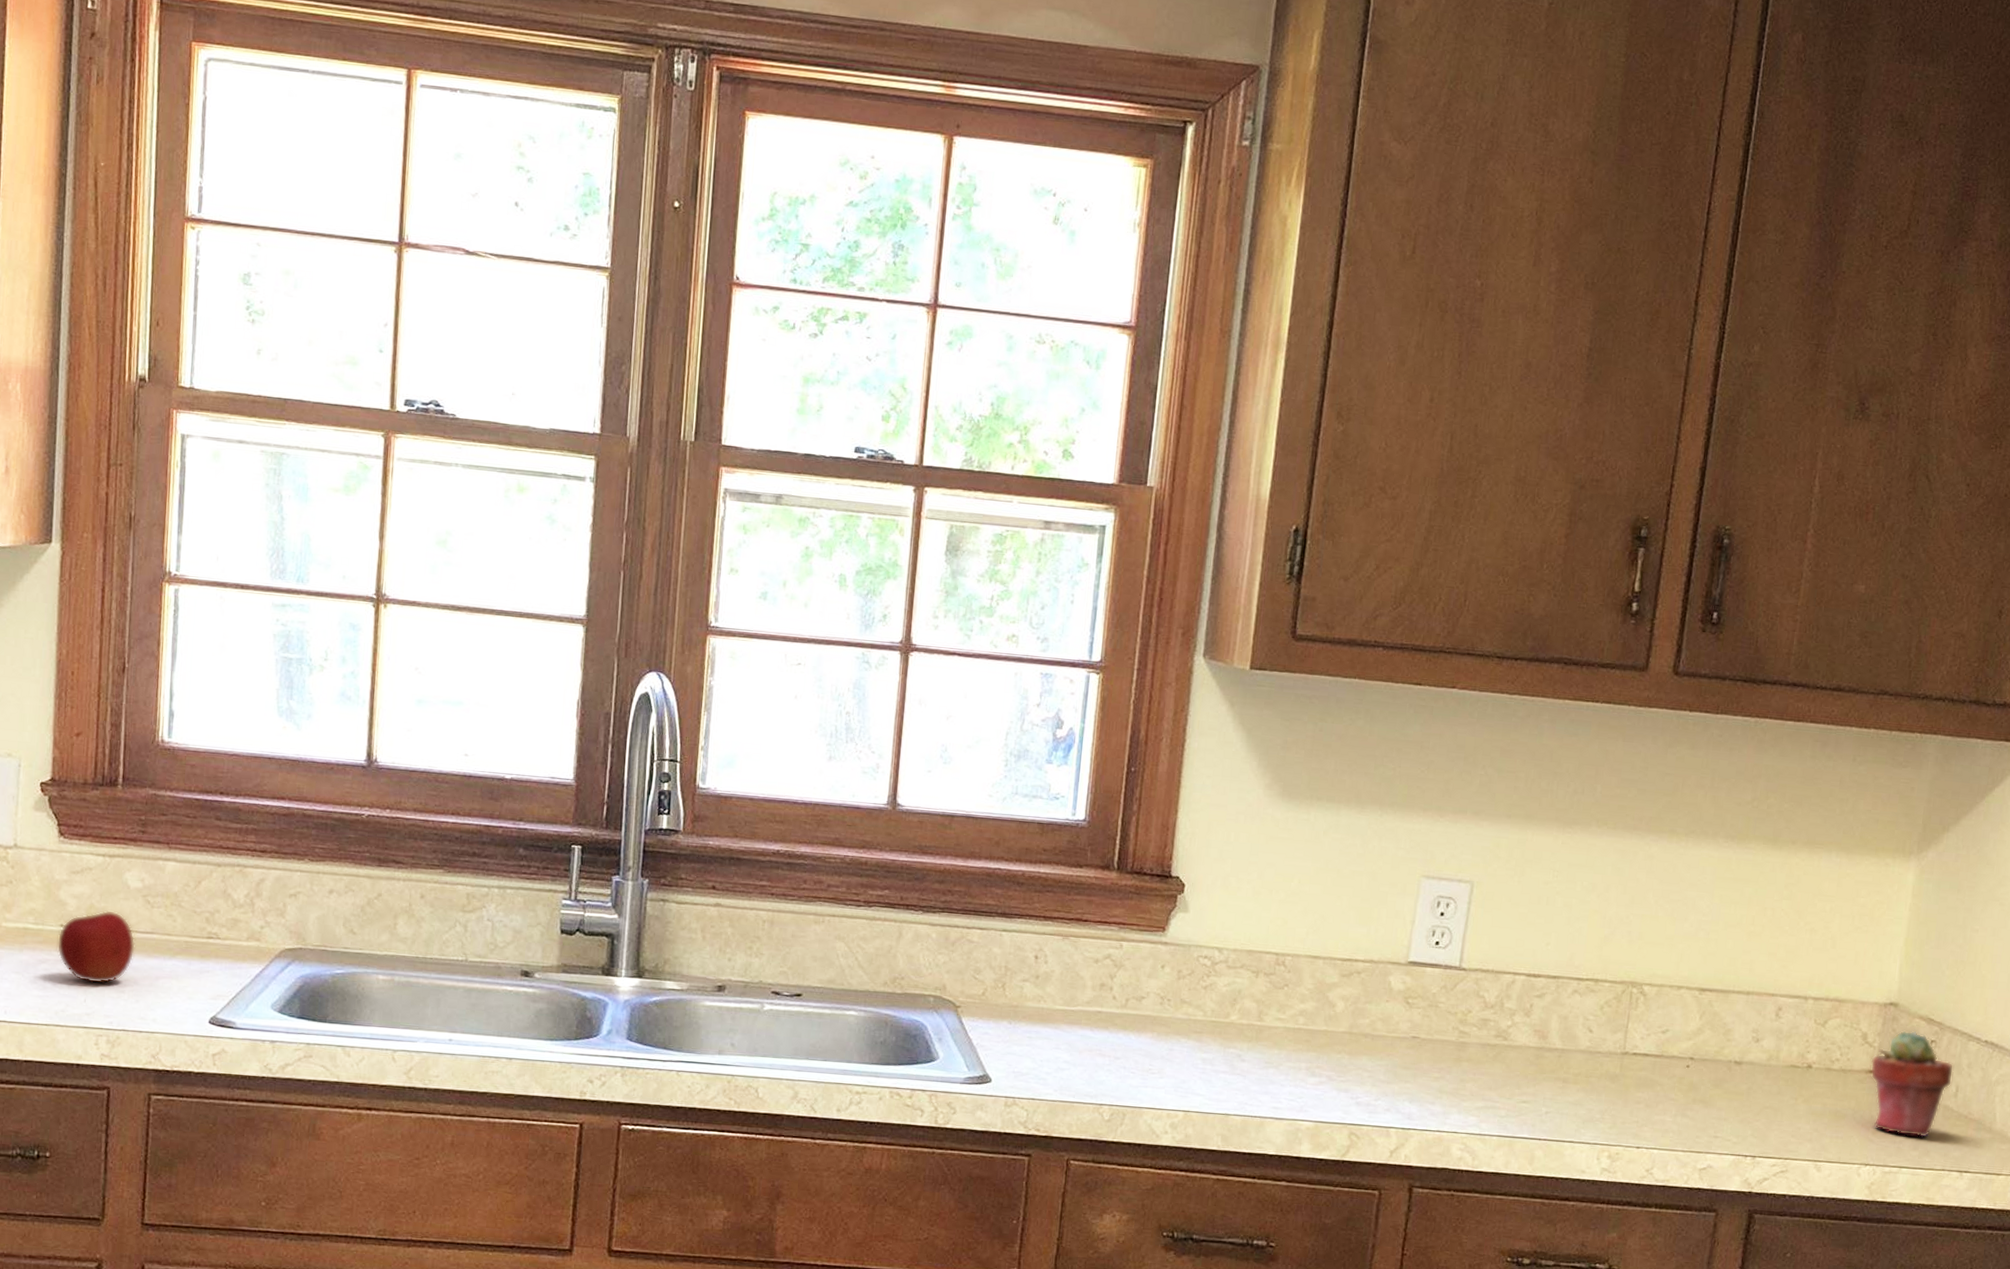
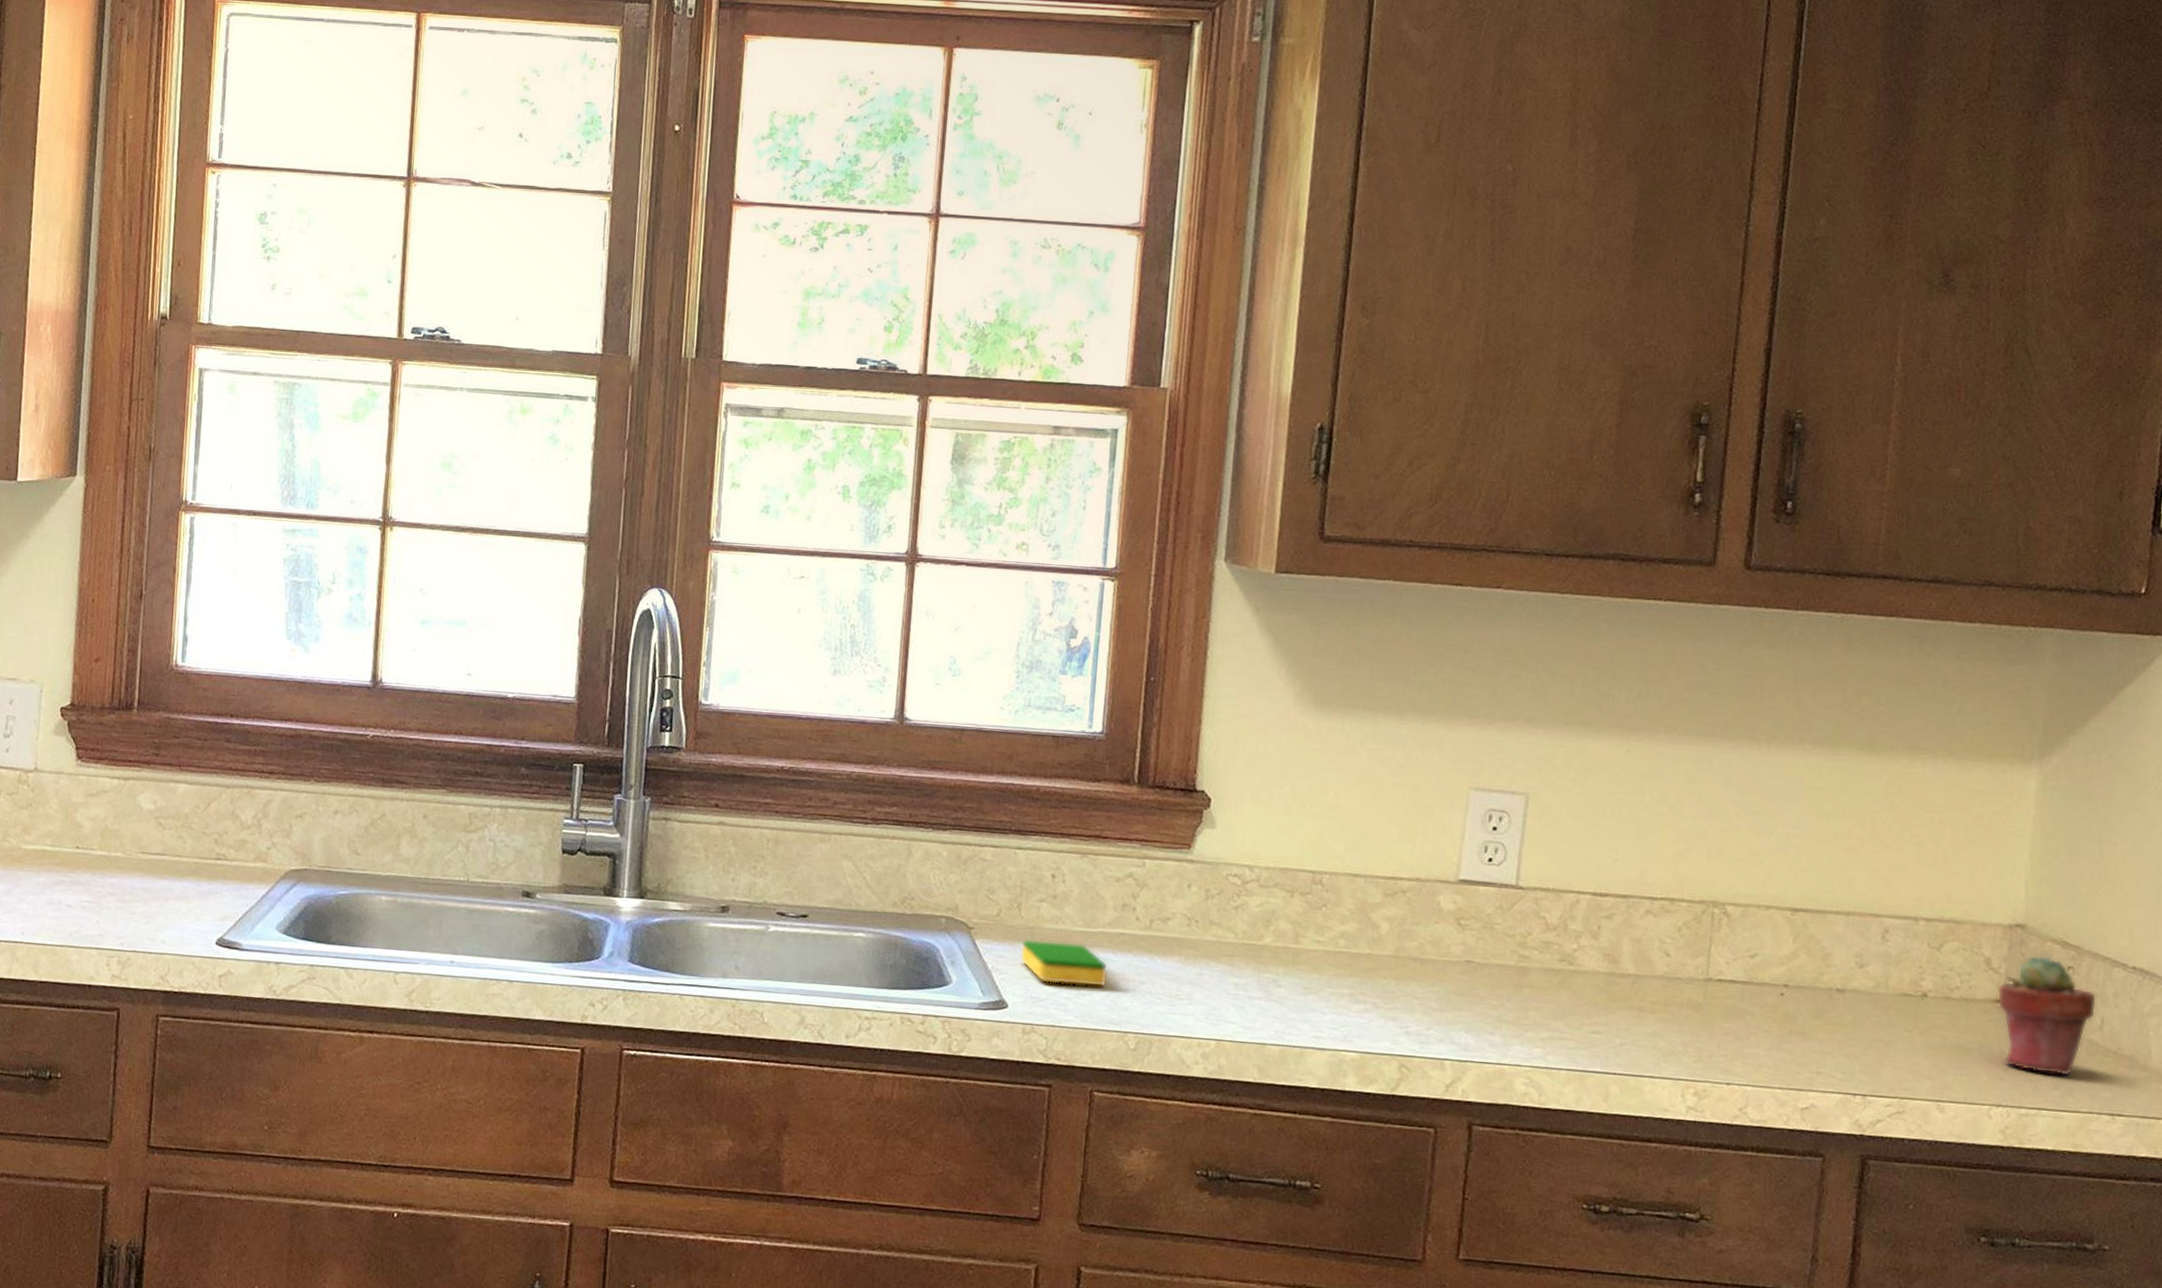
apple: present [56,910,135,984] -> none [72,832,147,905]
dish sponge: none [1003,1016,1086,1063] -> present [1020,939,1108,988]

